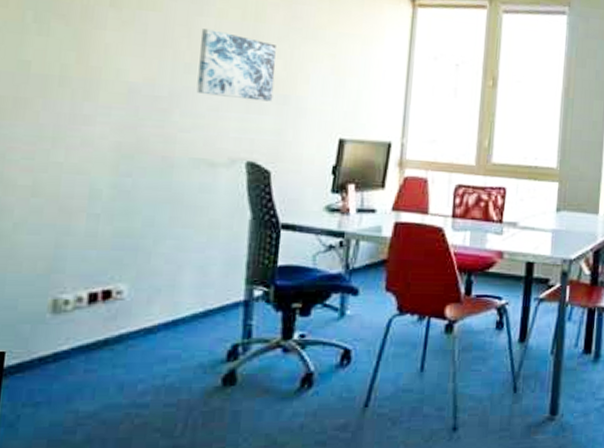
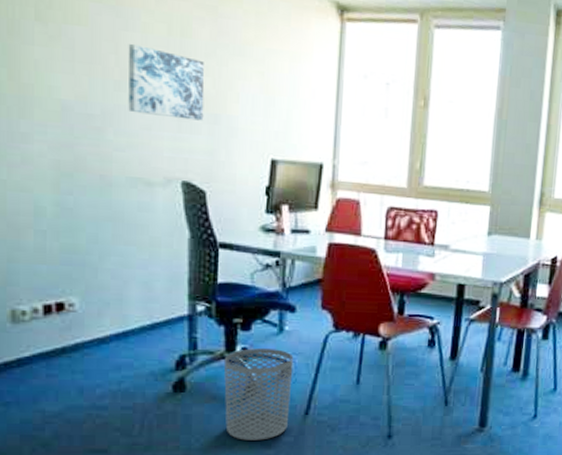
waste bin: none [277,335,355,438] -> present [224,348,294,440]

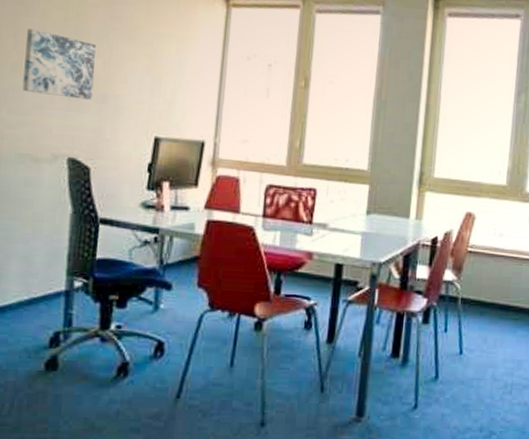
waste bin: present [224,348,294,440] -> none [95,326,168,425]

